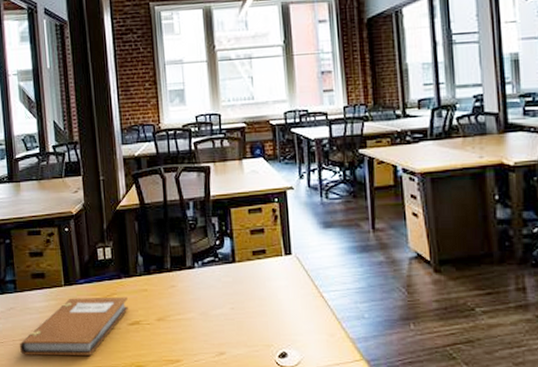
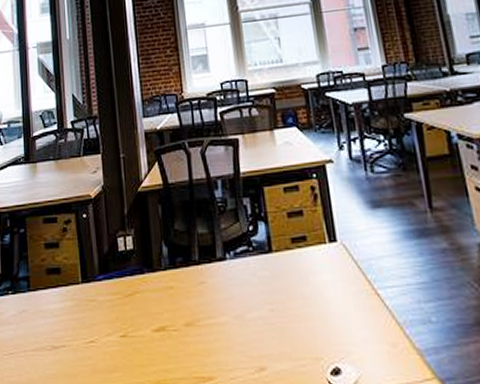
notebook: present [20,296,129,356] -> none [32,296,154,371]

